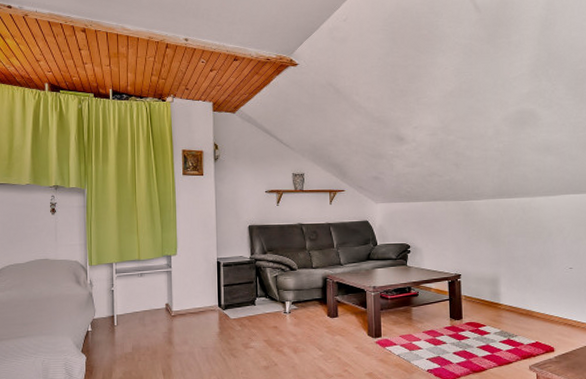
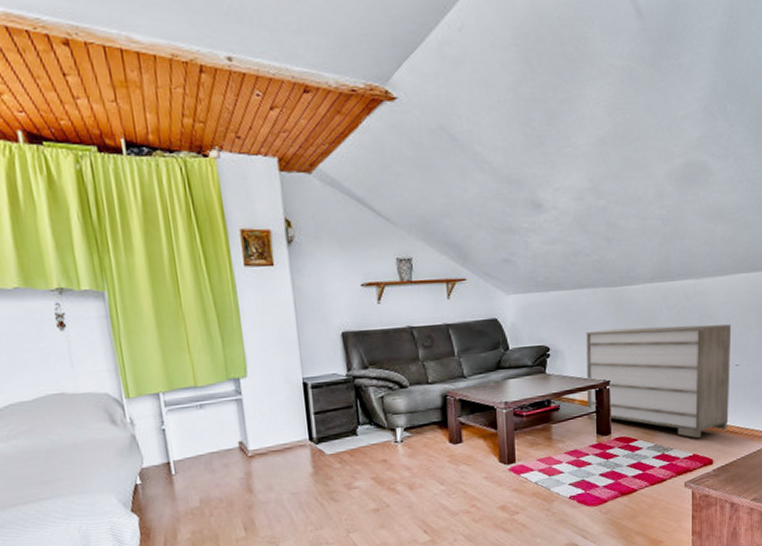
dresser: none [440,233,566,328] -> present [586,324,732,439]

